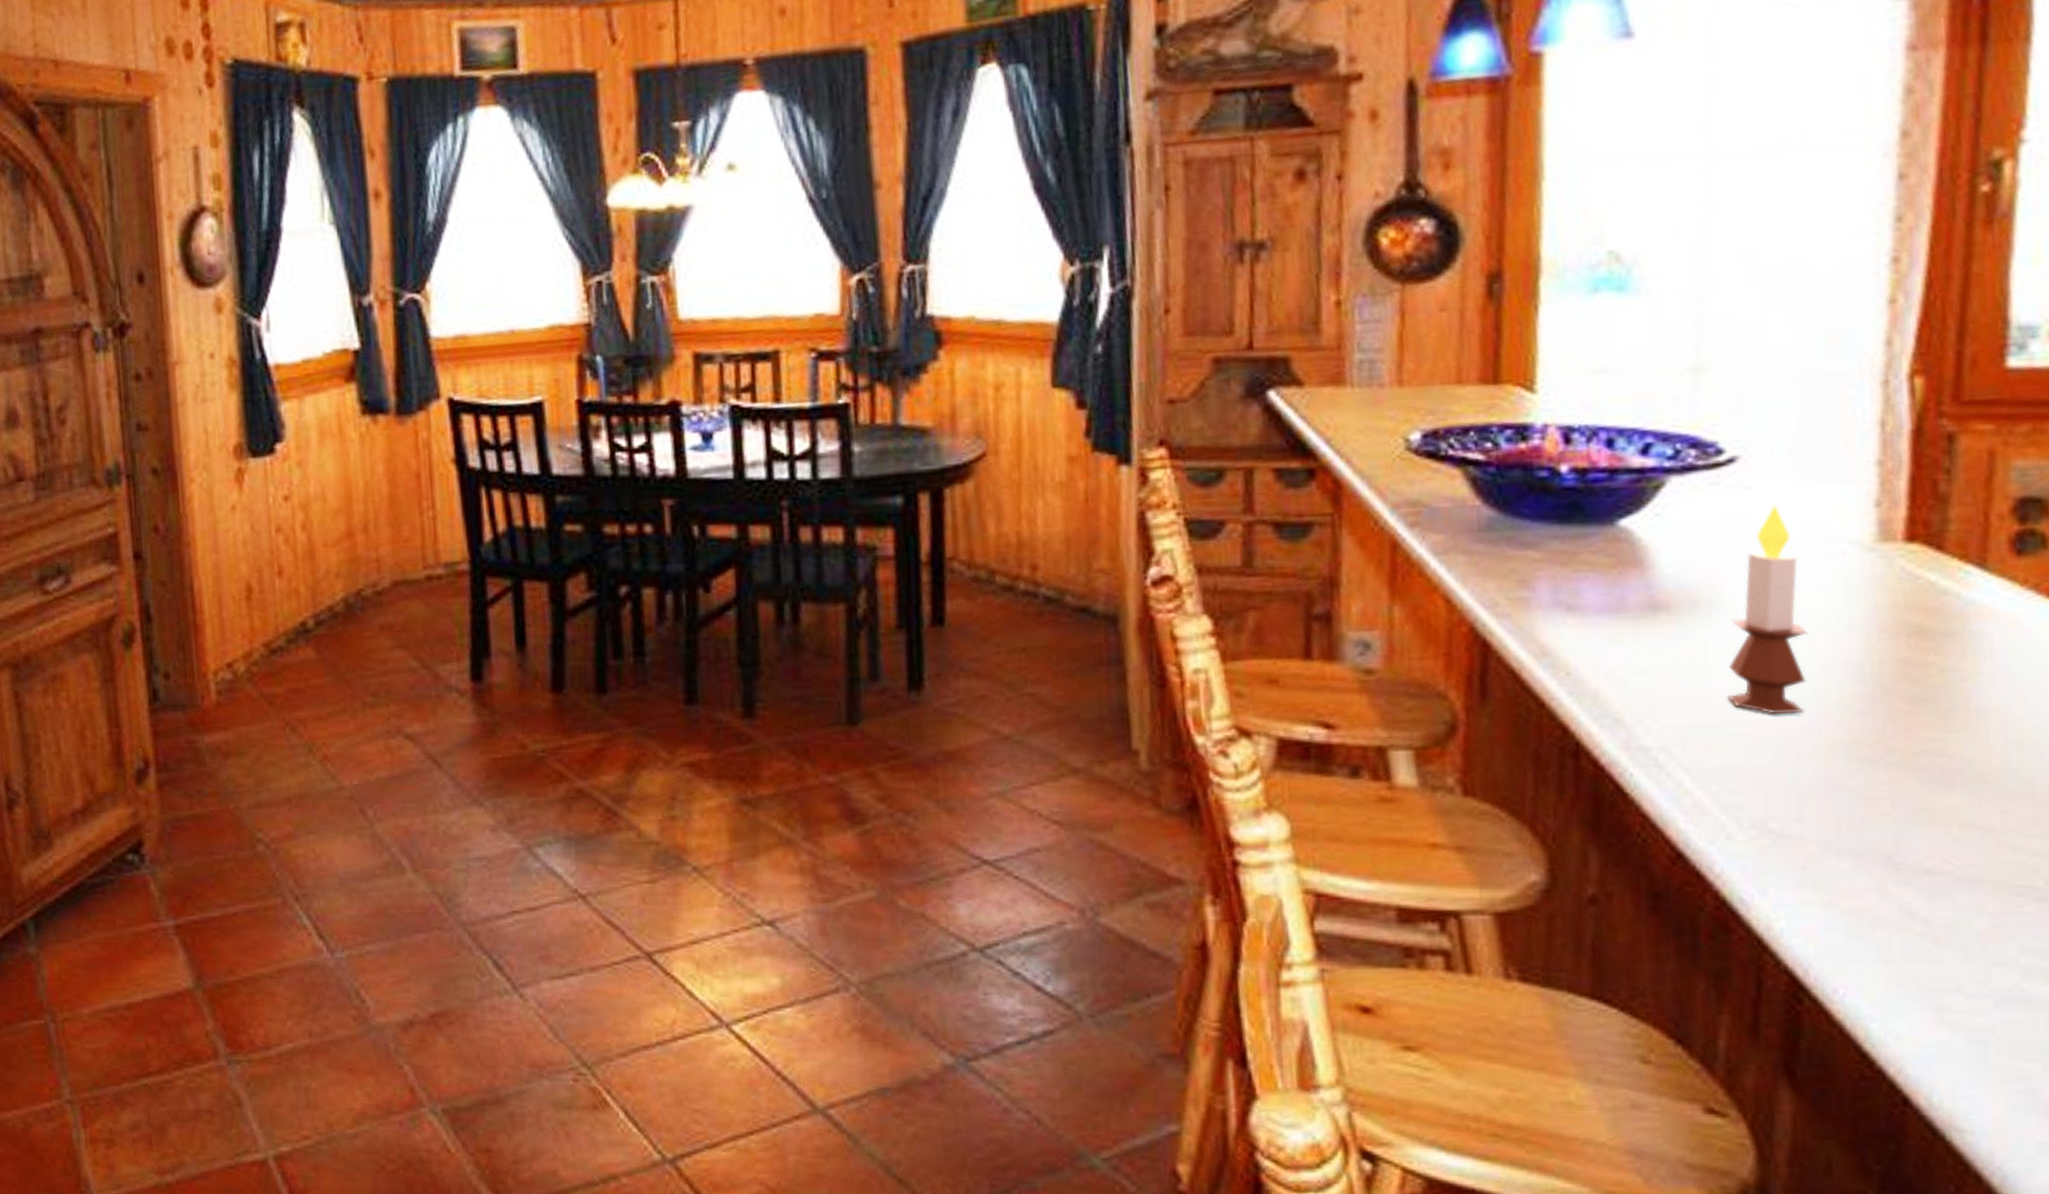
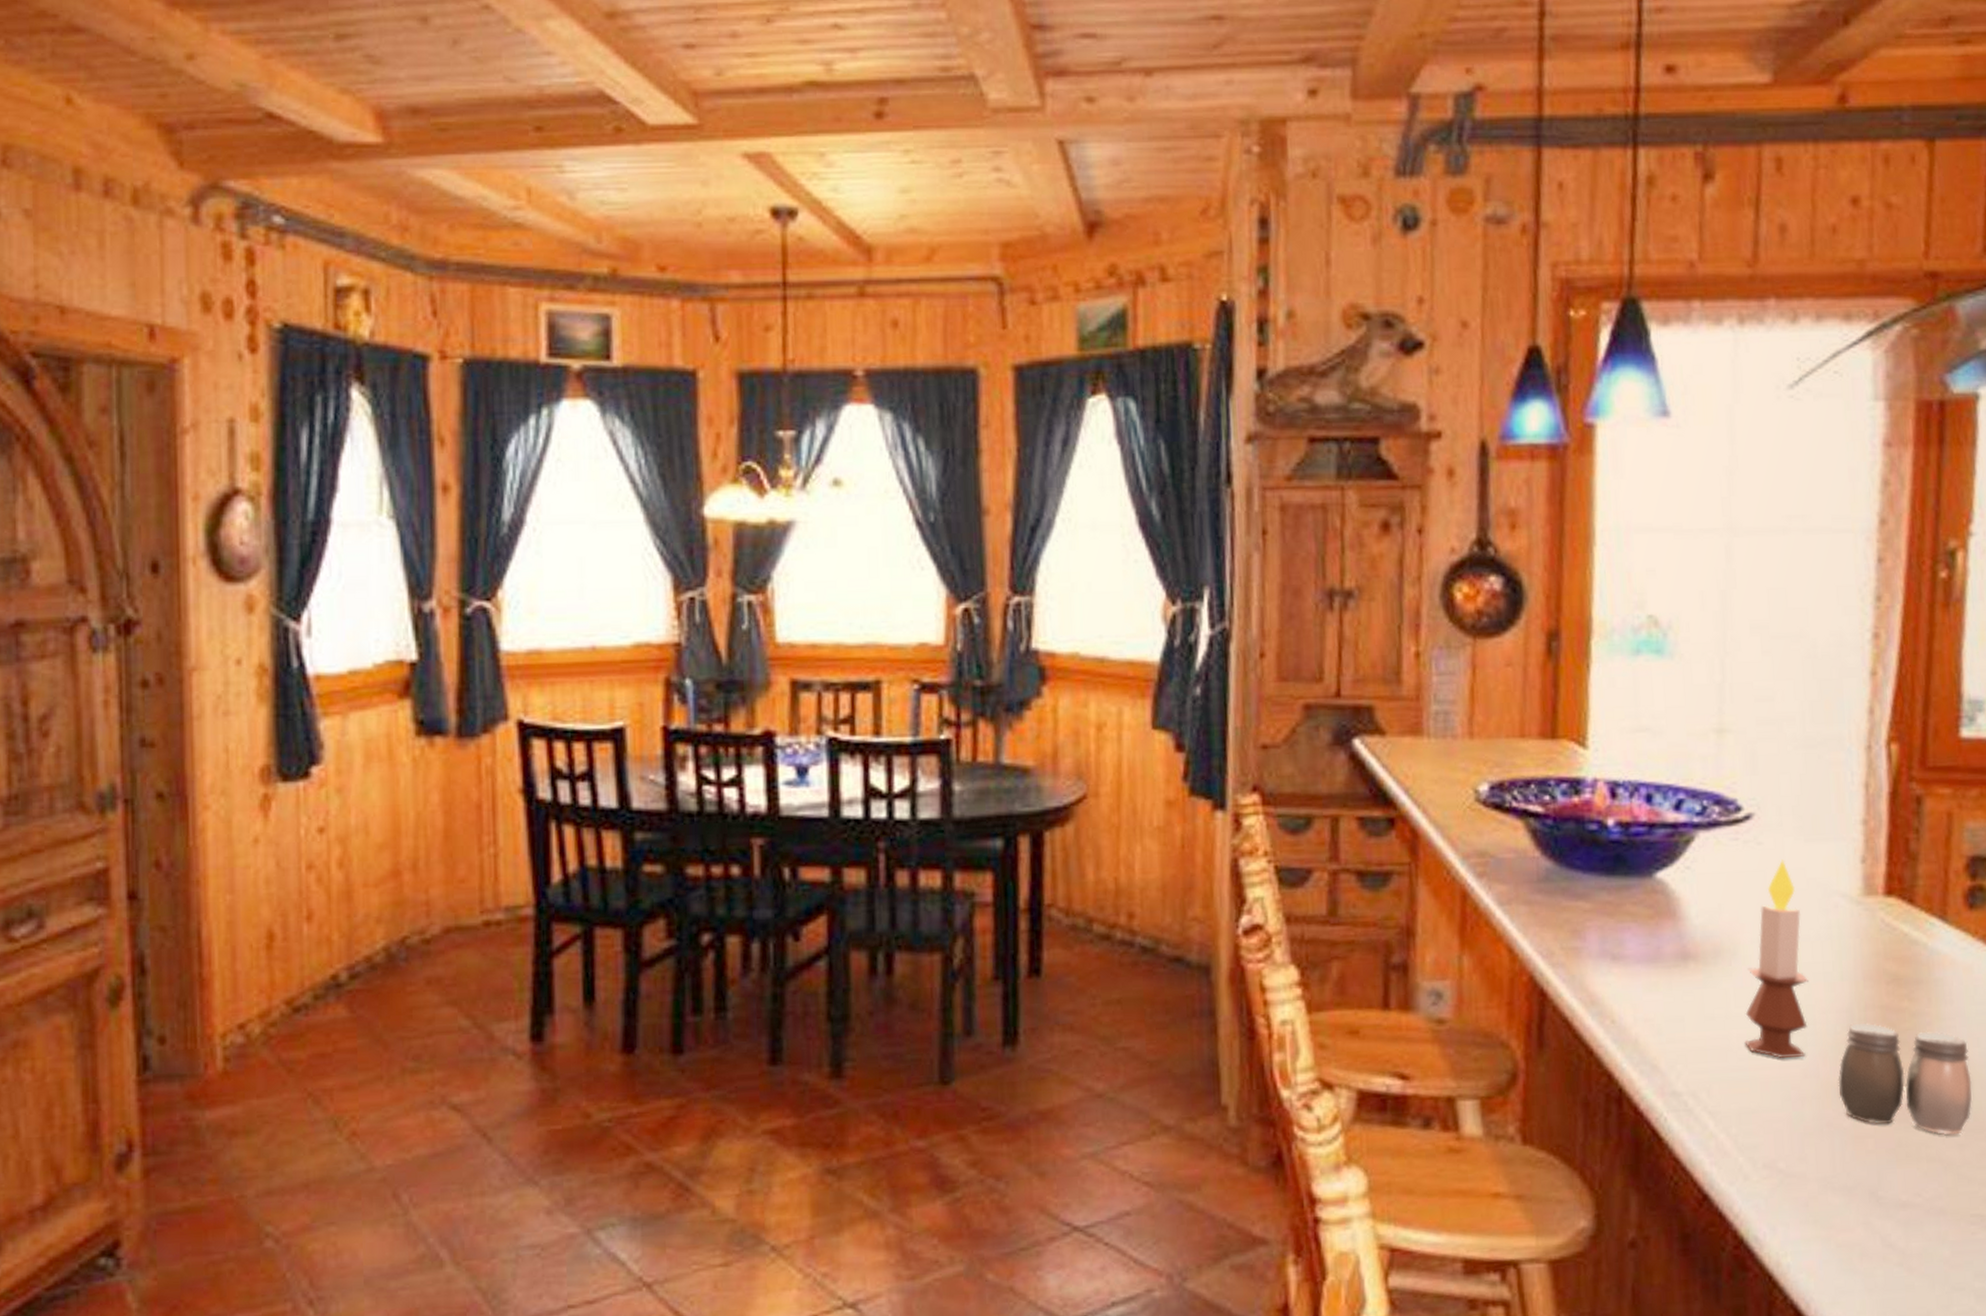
salt and pepper shaker: none [1844,679,2019,800] -> present [1838,1023,1972,1135]

